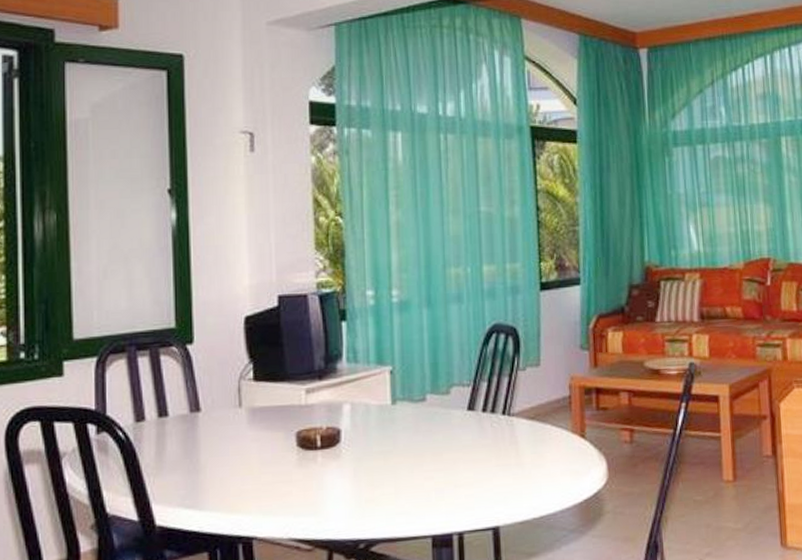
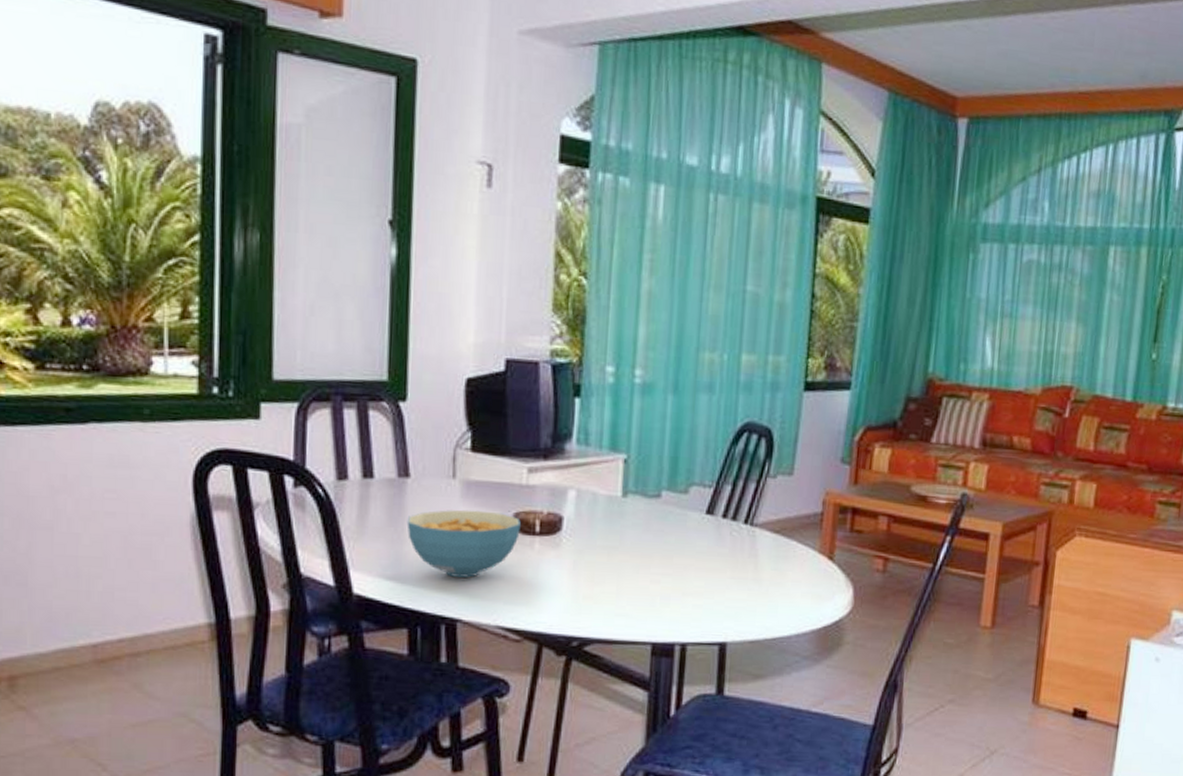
cereal bowl: none [201,433,303,498] -> present [407,510,520,578]

